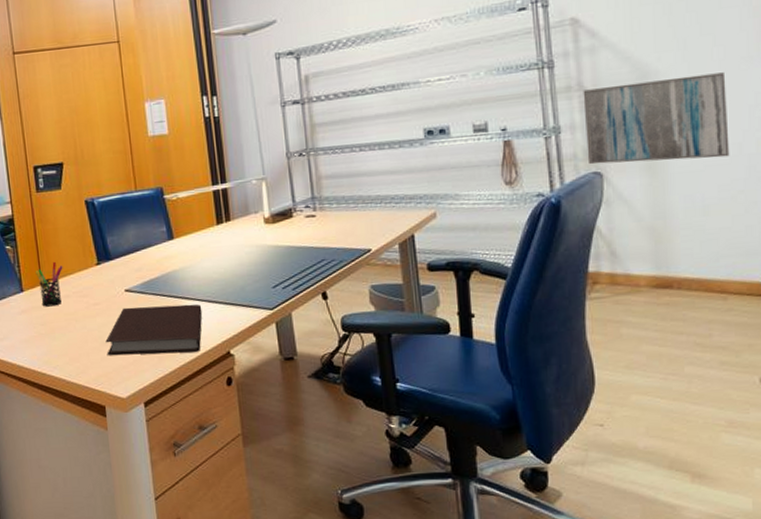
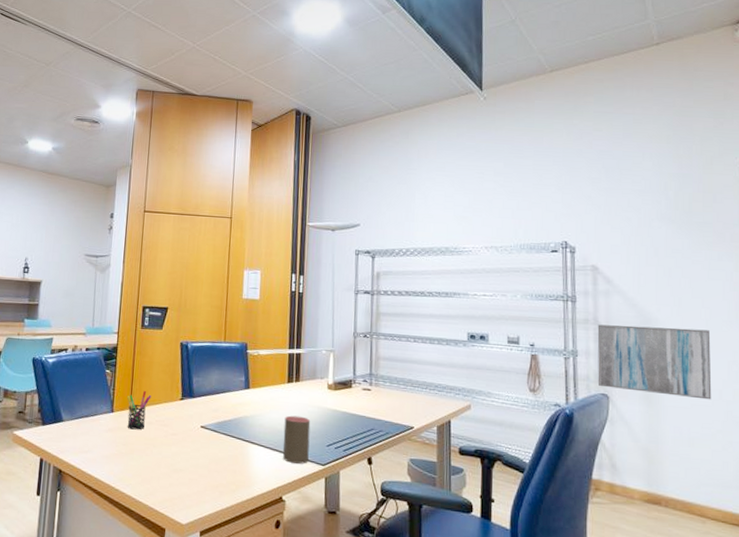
notebook: present [105,304,203,356] -> none [175,442,264,493]
cup: none [219,259,254,313] -> present [283,415,311,464]

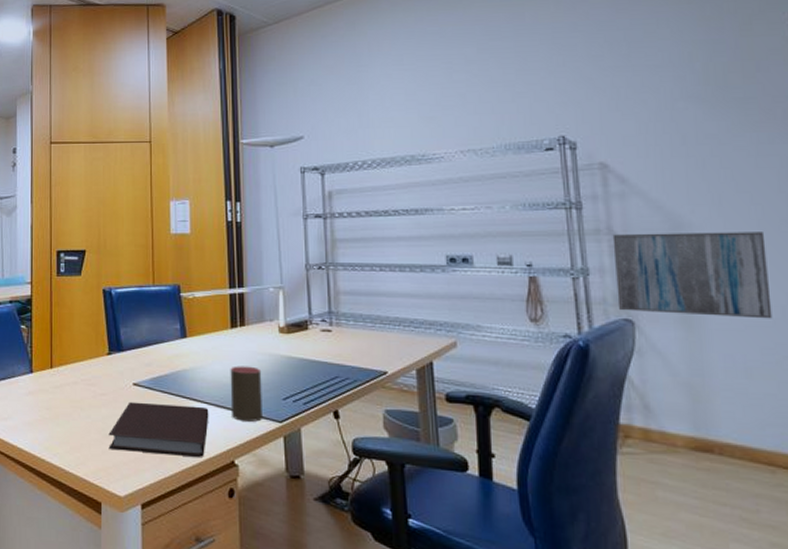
pen holder: present [127,390,152,430] -> none [47,346,74,392]
notebook: none [175,442,264,493] -> present [108,401,209,457]

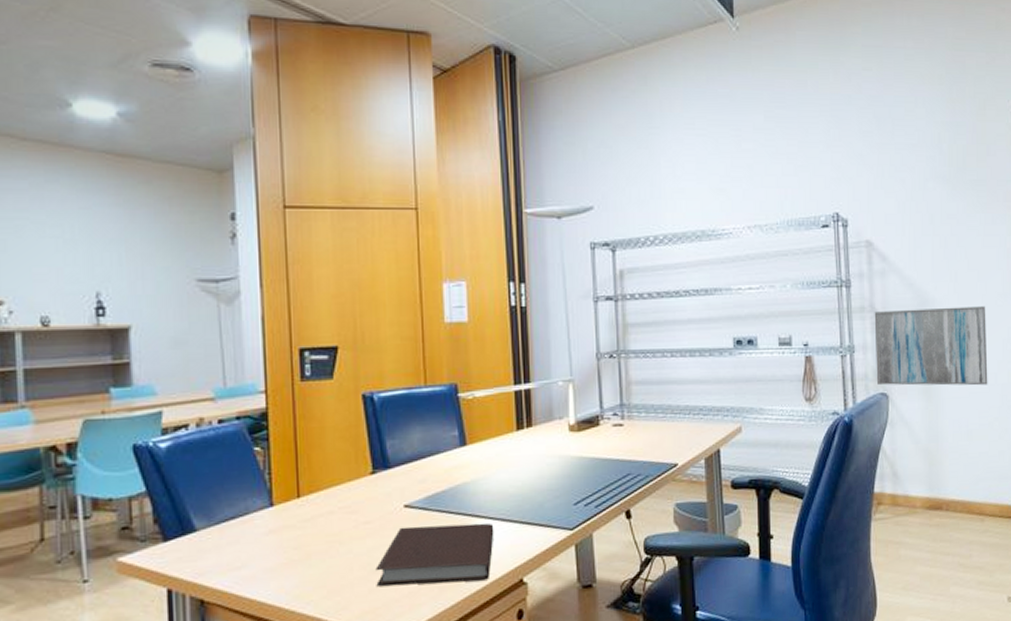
cup: present [230,366,262,422] -> none [517,471,552,534]

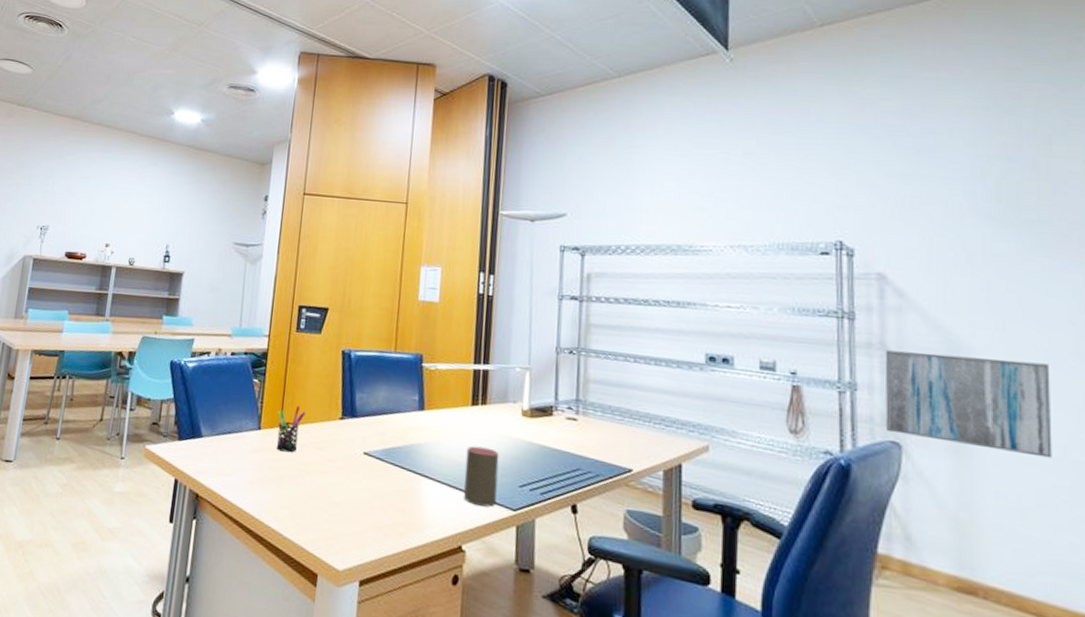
pen holder: none [292,468,328,526] -> present [276,405,306,453]
notebook: present [375,522,494,586] -> none [331,471,441,539]
cup: none [517,471,552,534] -> present [464,445,500,507]

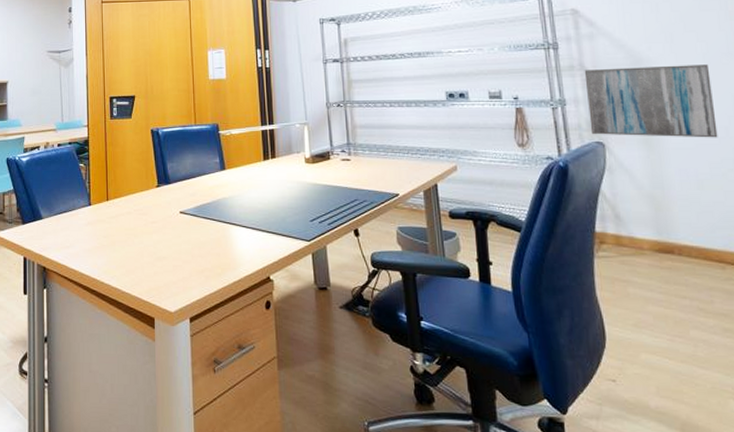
pen holder: present [276,405,306,453] -> none [103,181,127,221]
cup: present [464,445,500,507] -> none [264,193,293,241]

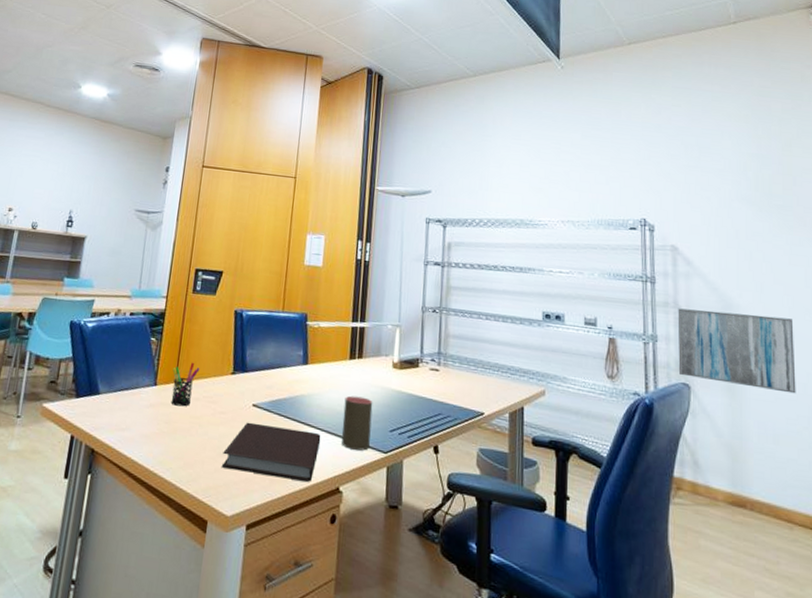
pen holder: none [103,181,127,221] -> present [170,362,200,407]
notebook: none [159,228,247,274] -> present [221,422,321,482]
cup: none [264,193,293,241] -> present [342,395,373,451]

